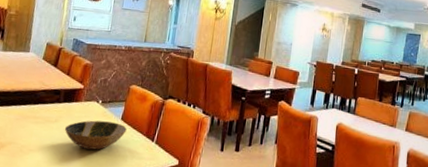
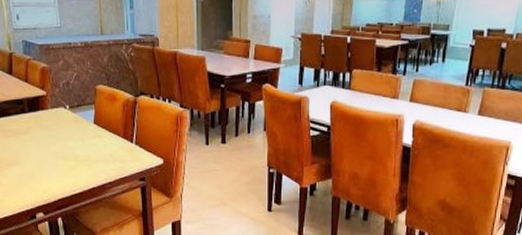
bowl: present [64,120,127,150] -> none [37,127,102,158]

